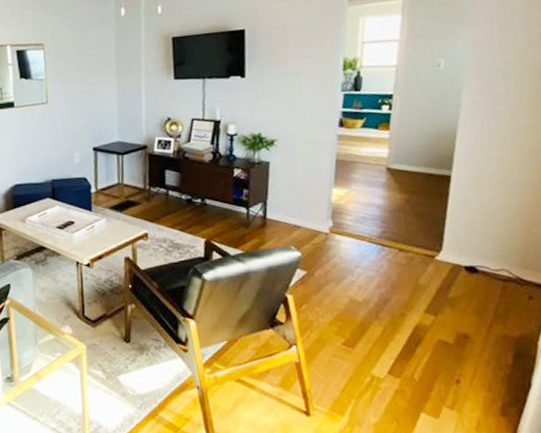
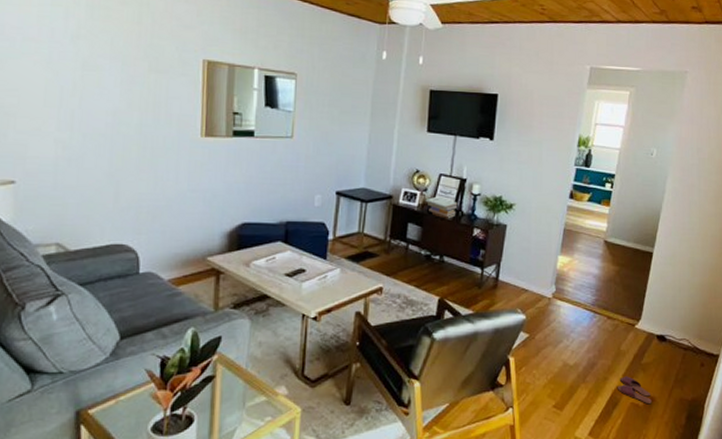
slippers: none [419,312,465,342] -> present [618,376,652,405]

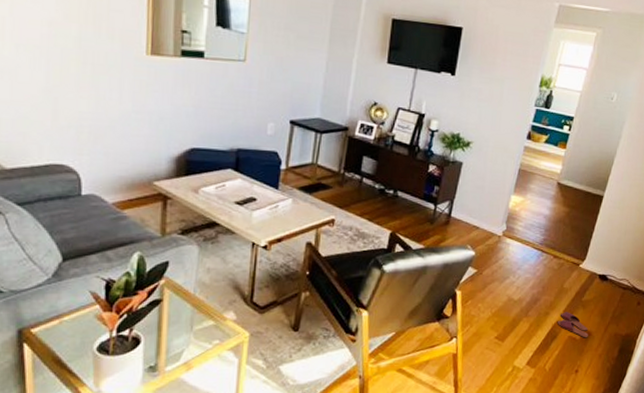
books: present [425,196,458,219] -> none [382,130,415,154]

